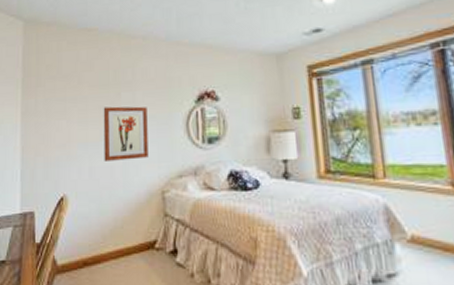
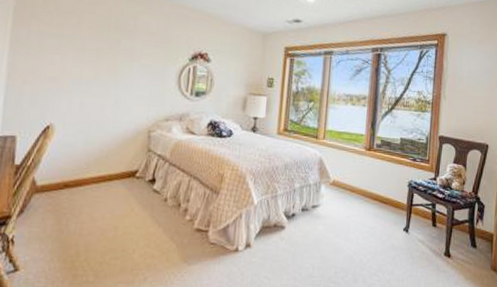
wall art: present [103,106,149,161] -> none [96,50,145,101]

